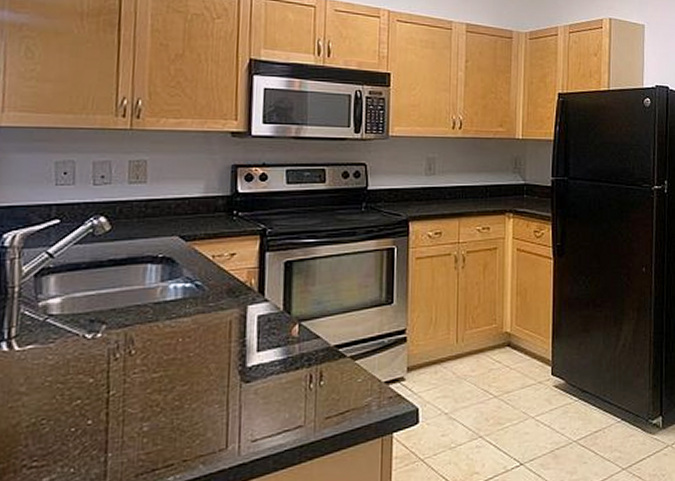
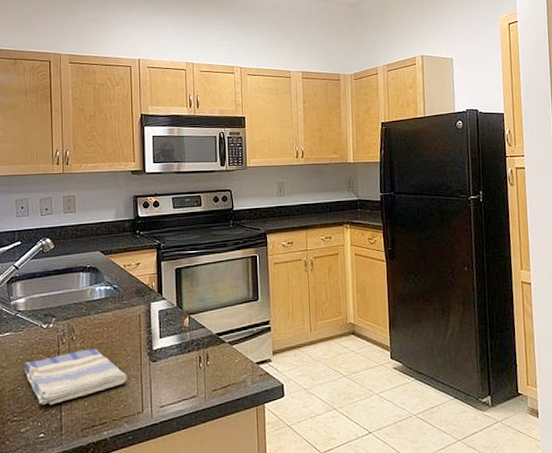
dish towel: none [52,366,207,444] -> present [23,349,127,405]

